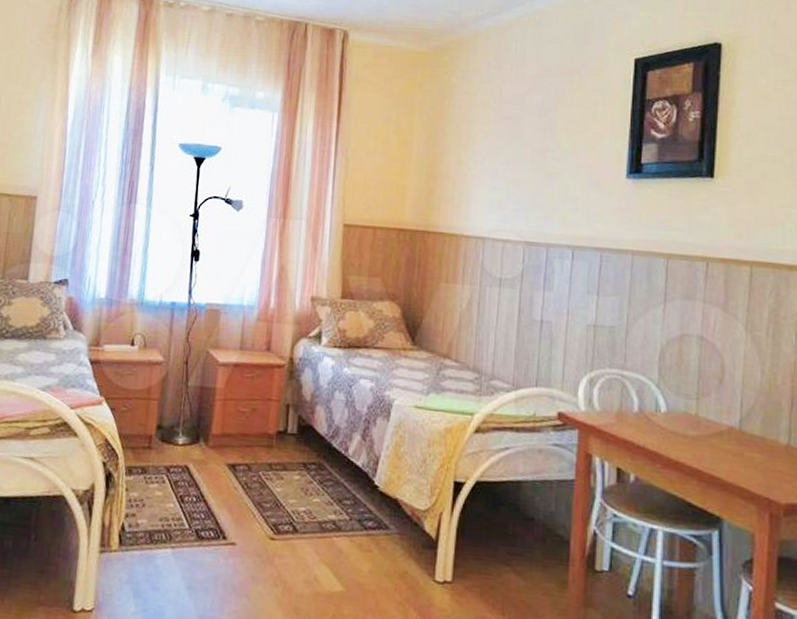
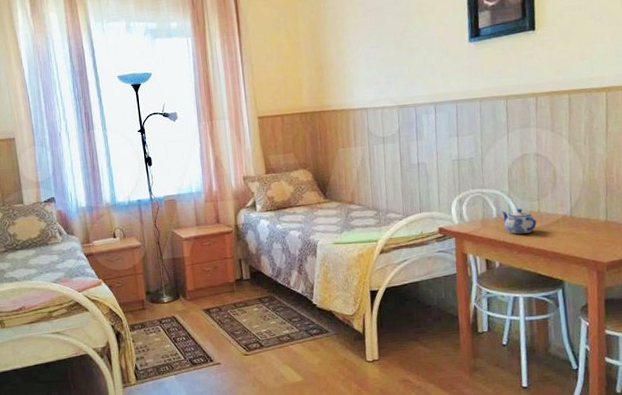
teapot: none [645,405,691,443] -> present [501,208,537,234]

